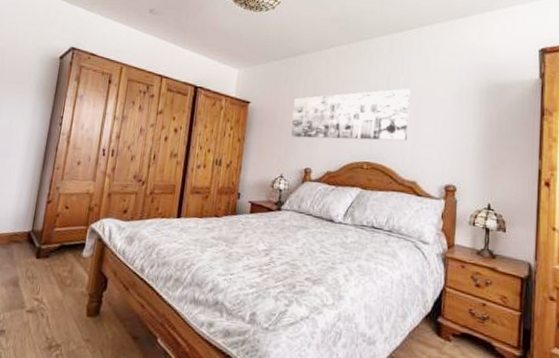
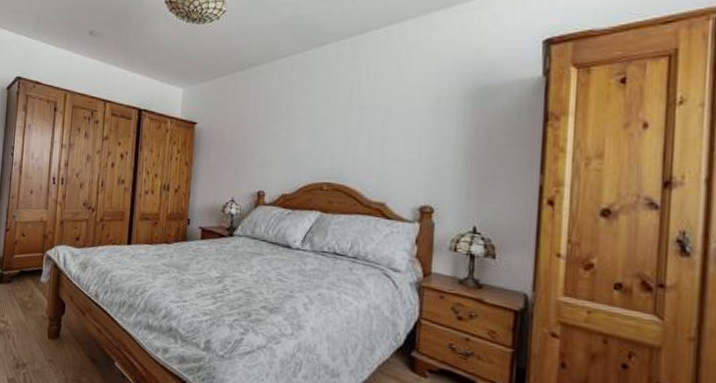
wall art: present [290,88,411,141] -> none [241,98,378,159]

